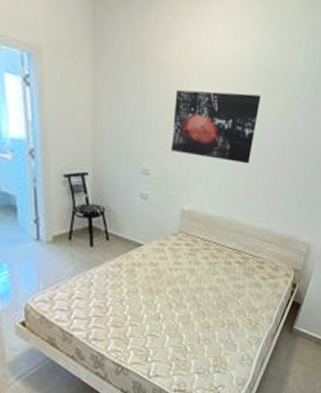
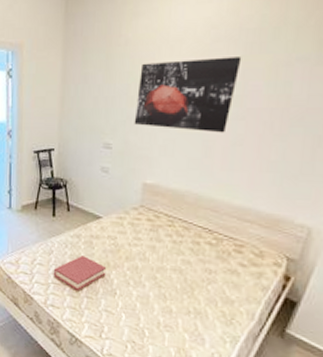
hardback book: none [94,285,150,321] -> present [53,255,107,291]

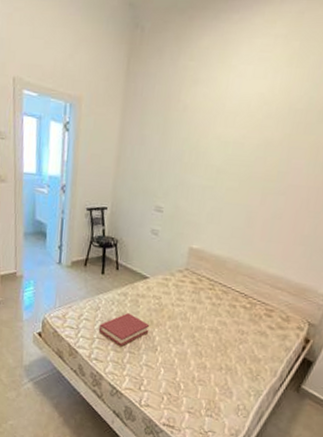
wall art: present [134,57,242,133] -> none [185,131,289,206]

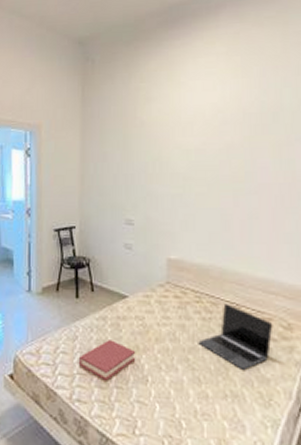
laptop: none [205,293,274,350] -> present [198,304,273,370]

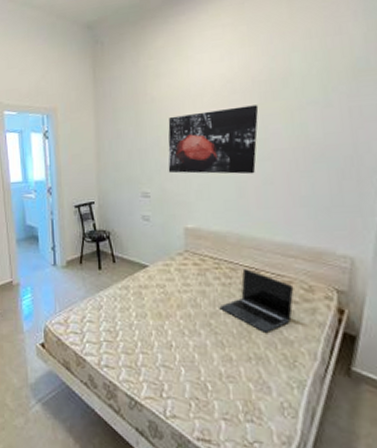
hardback book: present [78,340,136,381] -> none [104,308,159,347]
wall art: none [154,137,248,207] -> present [168,105,259,175]

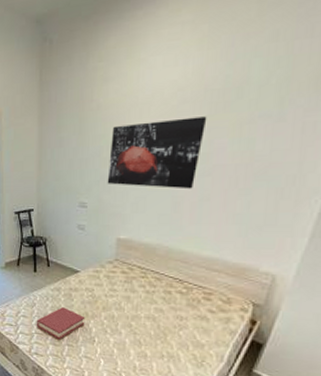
hardback book: none [104,308,159,347] -> present [36,307,86,340]
laptop: present [219,269,294,332] -> none [141,279,213,336]

